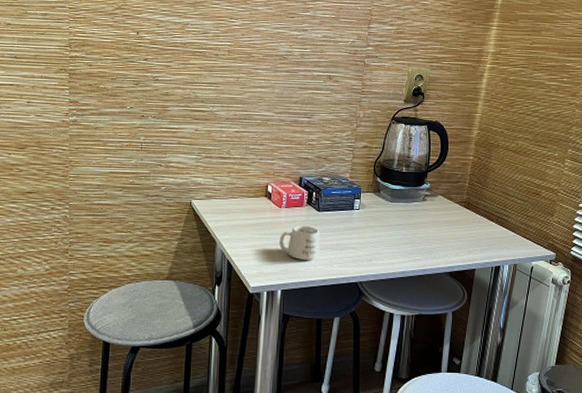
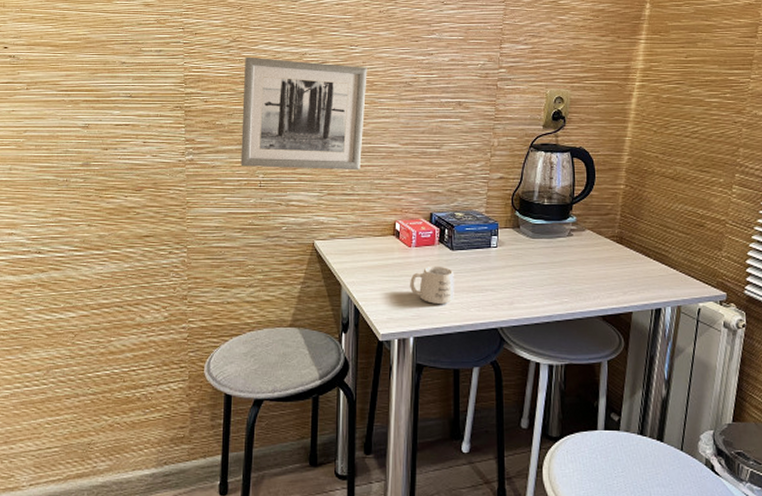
wall art: none [123,24,246,135] -> present [240,56,367,170]

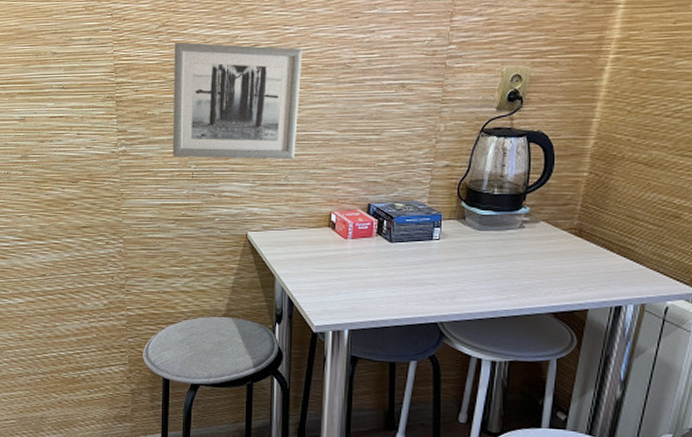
mug: present [410,266,454,305] -> none [346,258,392,298]

